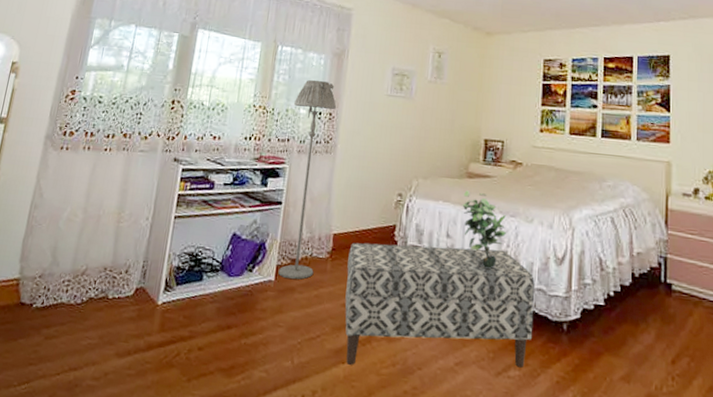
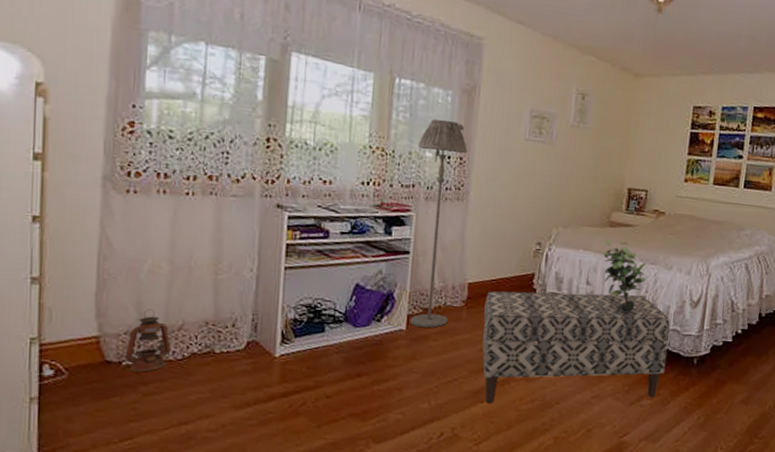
lantern: none [36,254,75,315] -> present [125,309,171,373]

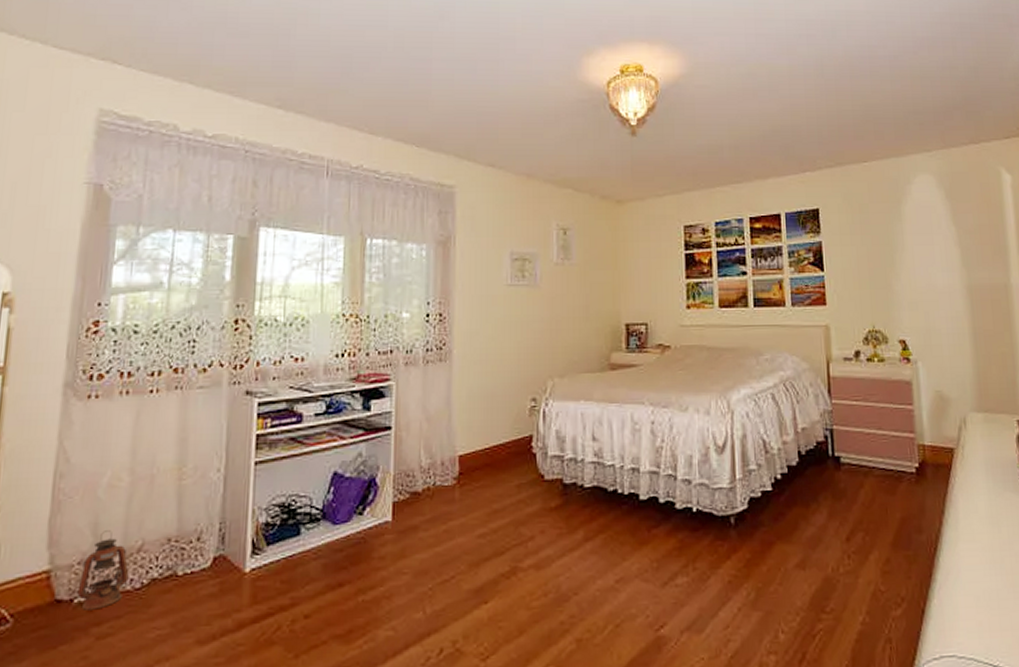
floor lamp: present [410,119,468,328] -> none [394,275,448,517]
bench: present [482,291,670,403] -> none [479,446,698,603]
potted plant: present [603,239,647,313] -> none [607,384,661,469]

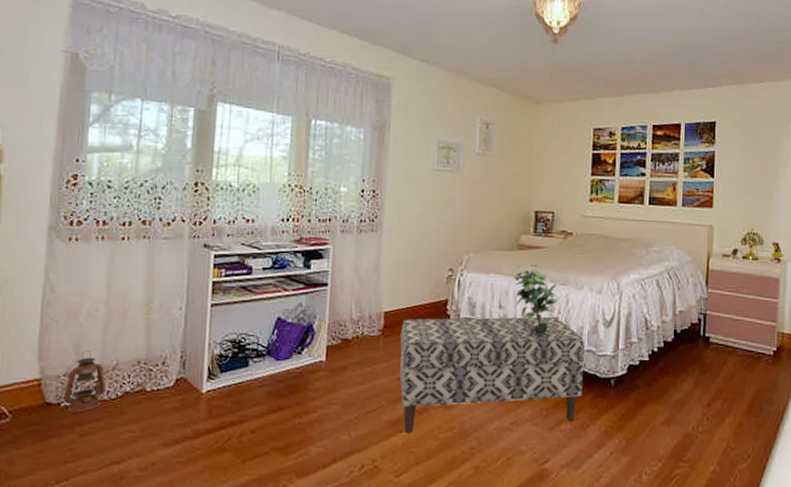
bench: none [479,446,698,603] -> present [399,316,585,433]
potted plant: none [607,384,661,469] -> present [514,262,558,335]

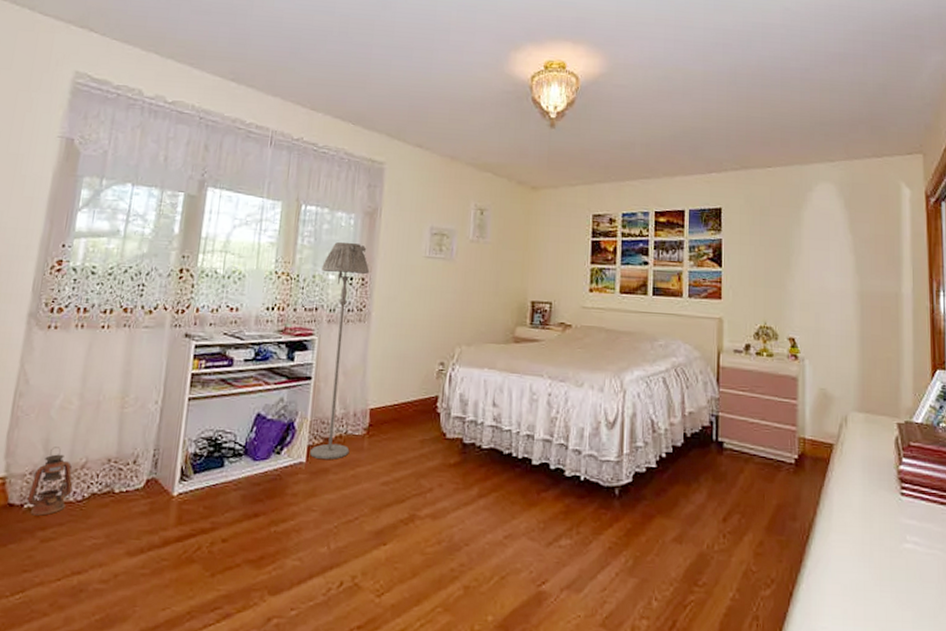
floor lamp: none [329,155,380,359] -> present [310,242,370,460]
bench: present [399,316,585,433] -> none [384,416,586,546]
potted plant: present [514,262,558,335] -> none [508,356,557,437]

